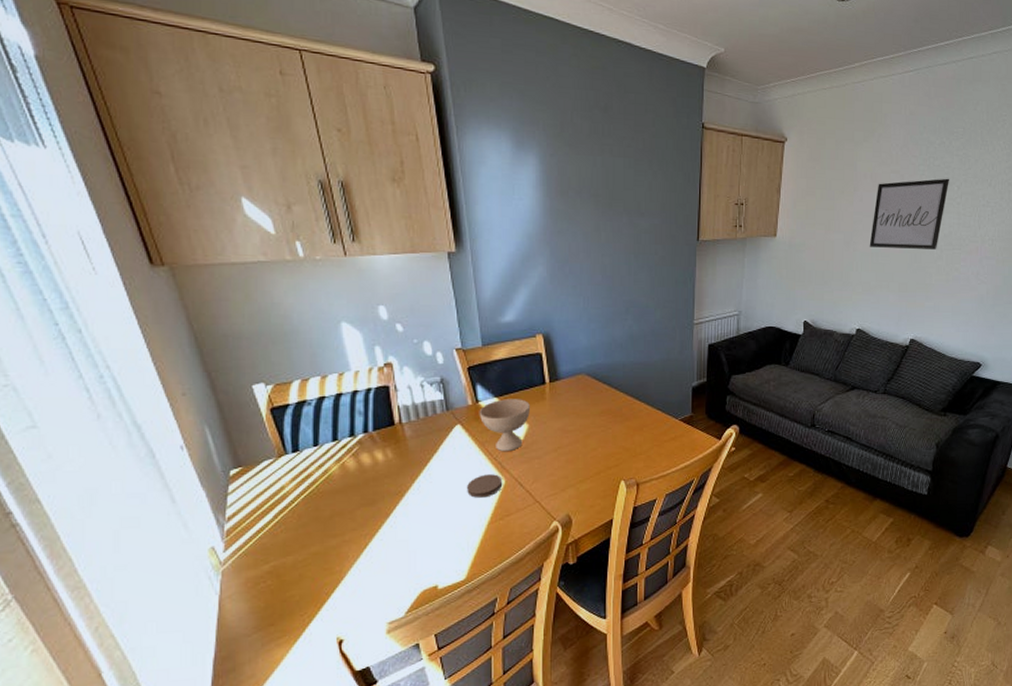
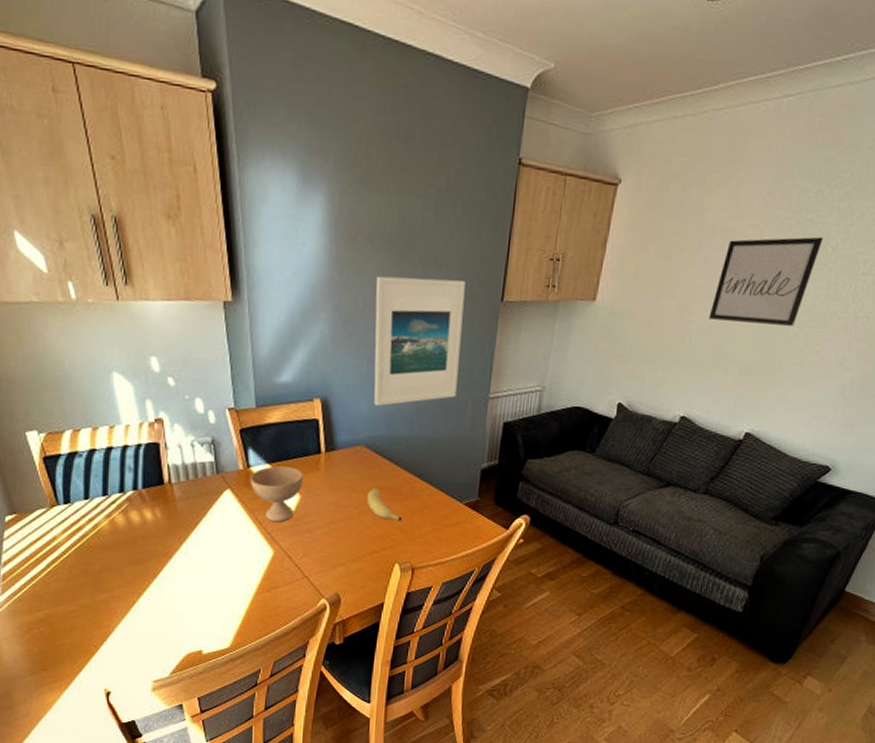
coaster: present [467,474,503,498] -> none [235,543,272,567]
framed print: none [587,224,665,338] -> present [373,276,466,407]
banana: none [590,413,624,440] -> present [366,488,401,520]

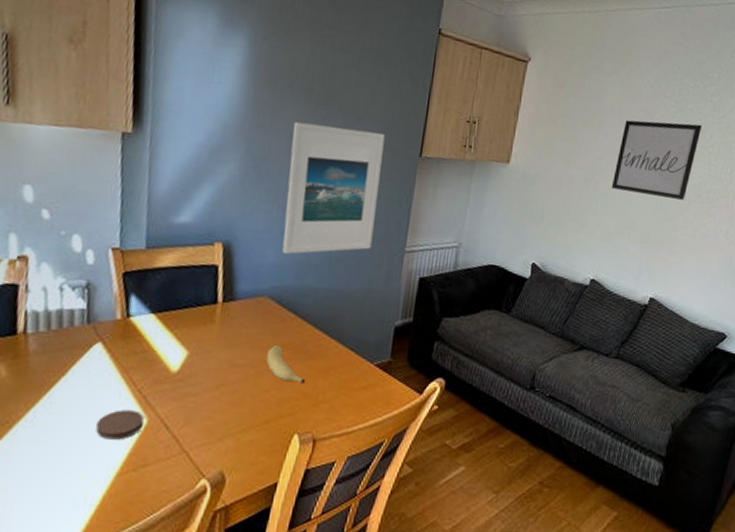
coaster: none [235,543,272,567] -> present [96,409,145,440]
bowl: present [249,466,303,522] -> none [127,316,194,384]

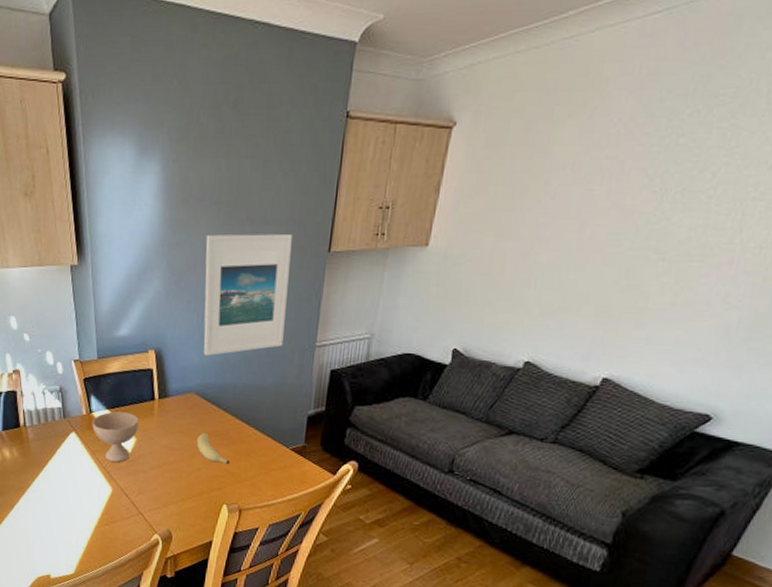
coaster: present [96,409,145,440] -> none [78,481,110,503]
bowl: none [127,316,194,384] -> present [92,411,139,463]
wall art: present [611,120,702,200] -> none [557,162,700,262]

